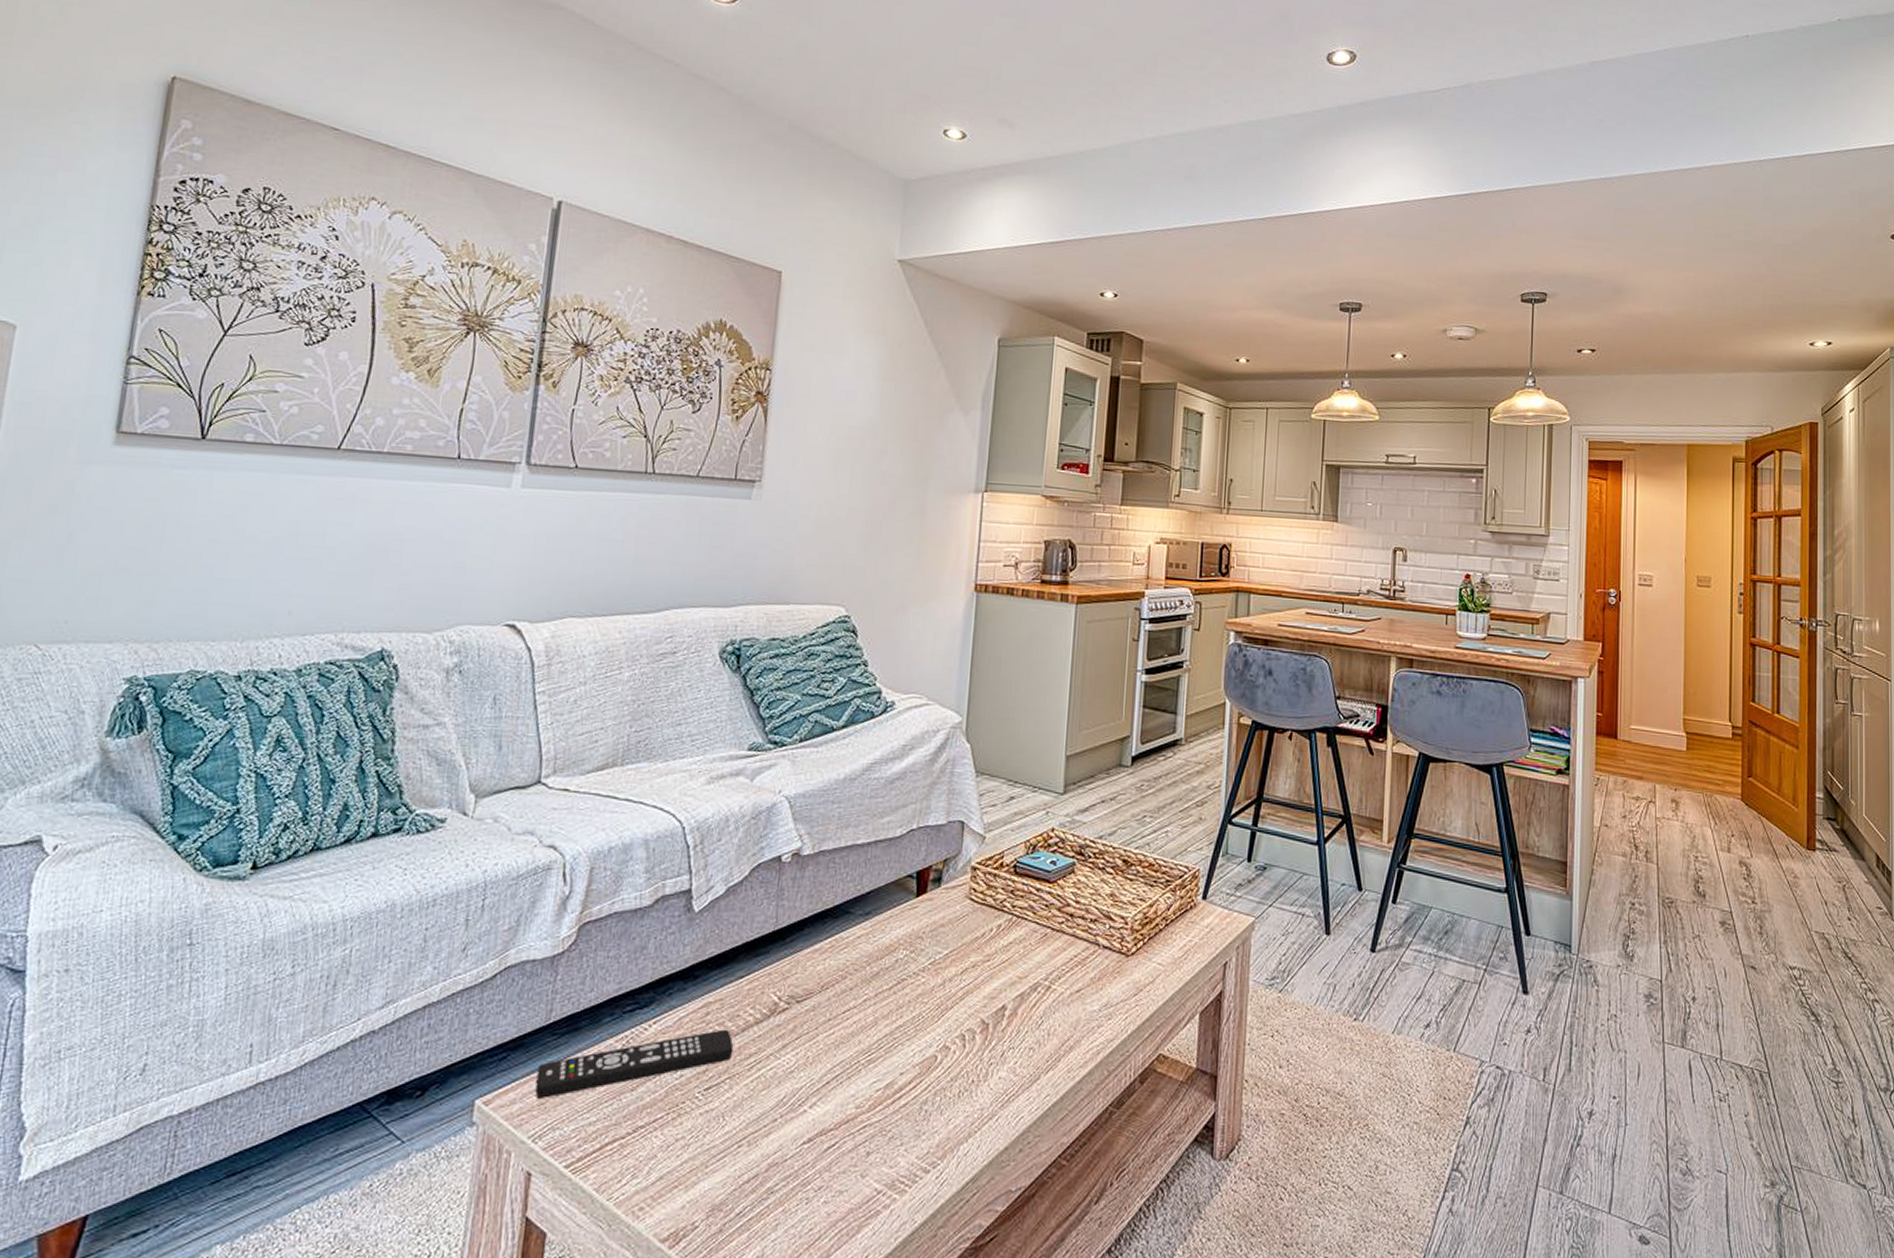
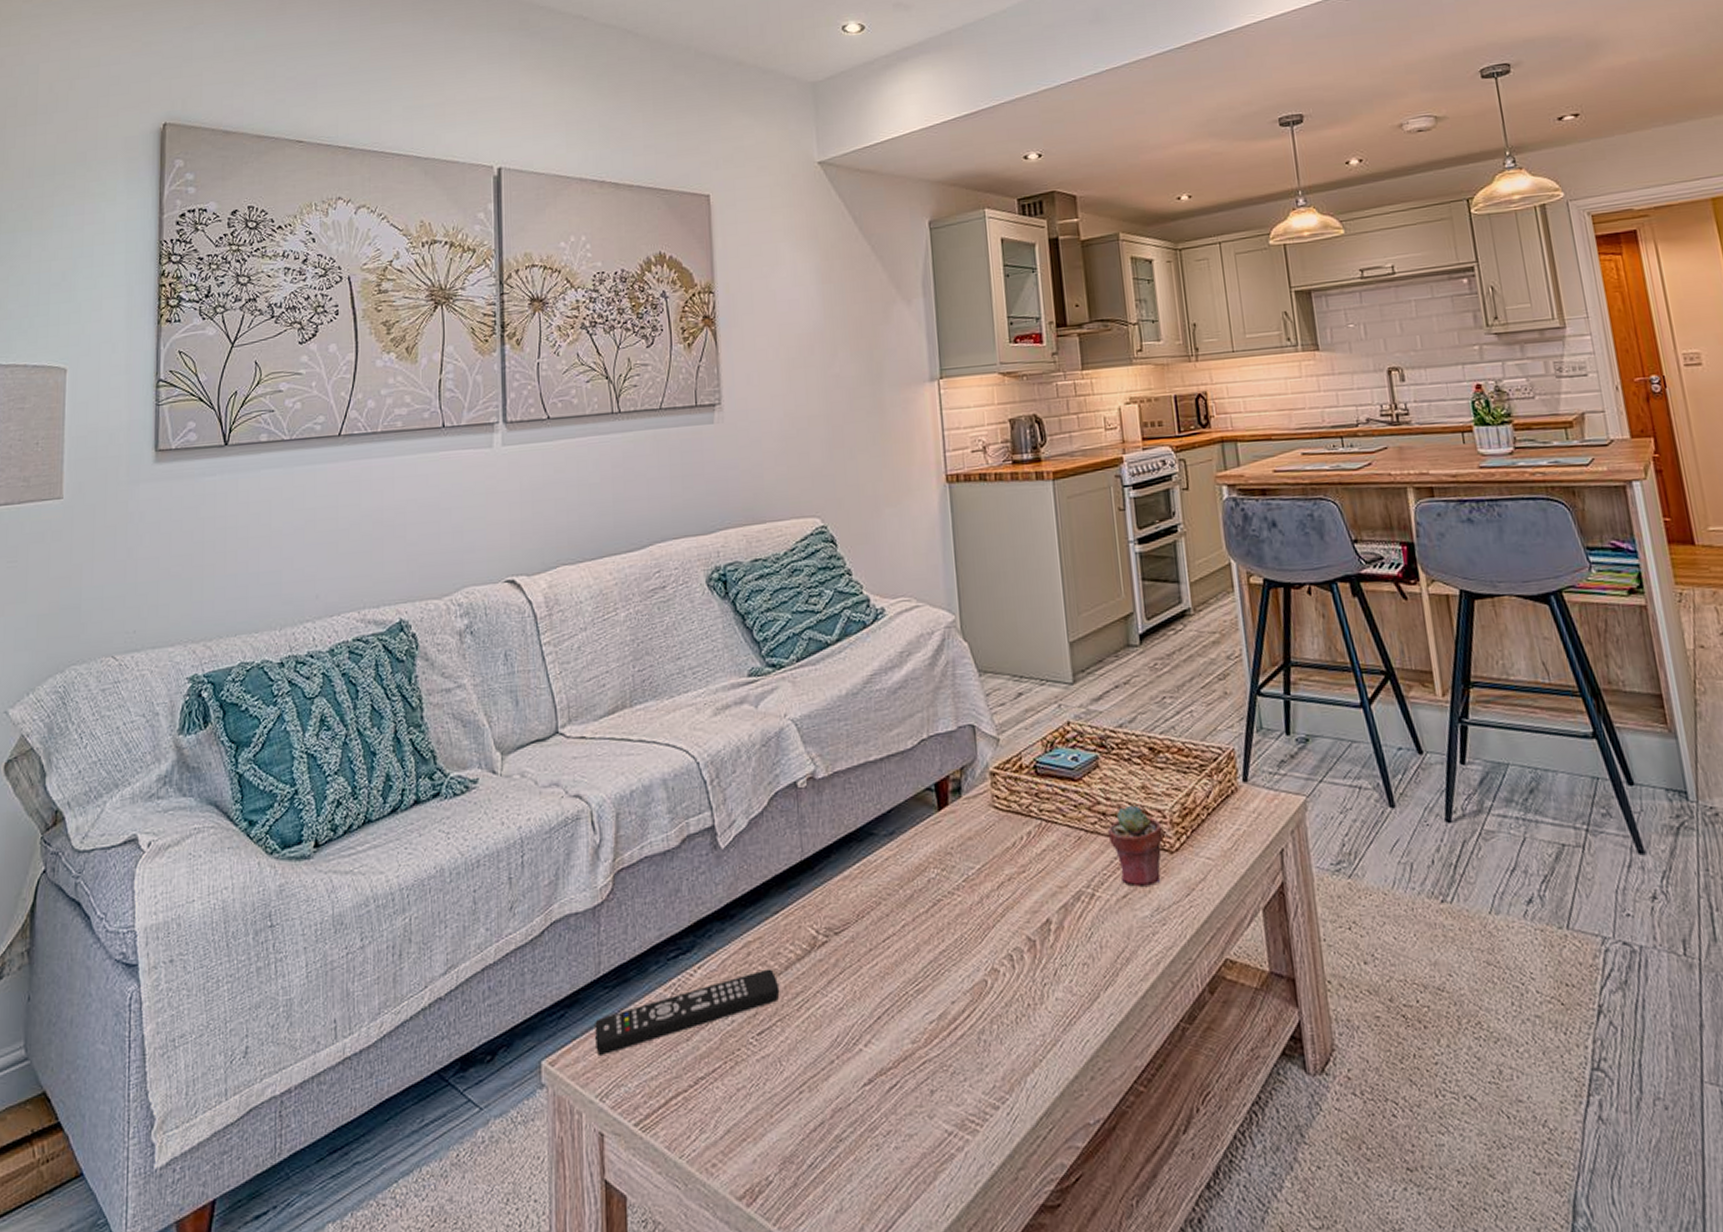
potted succulent: none [1073,909,1123,984] -> present [1108,805,1163,887]

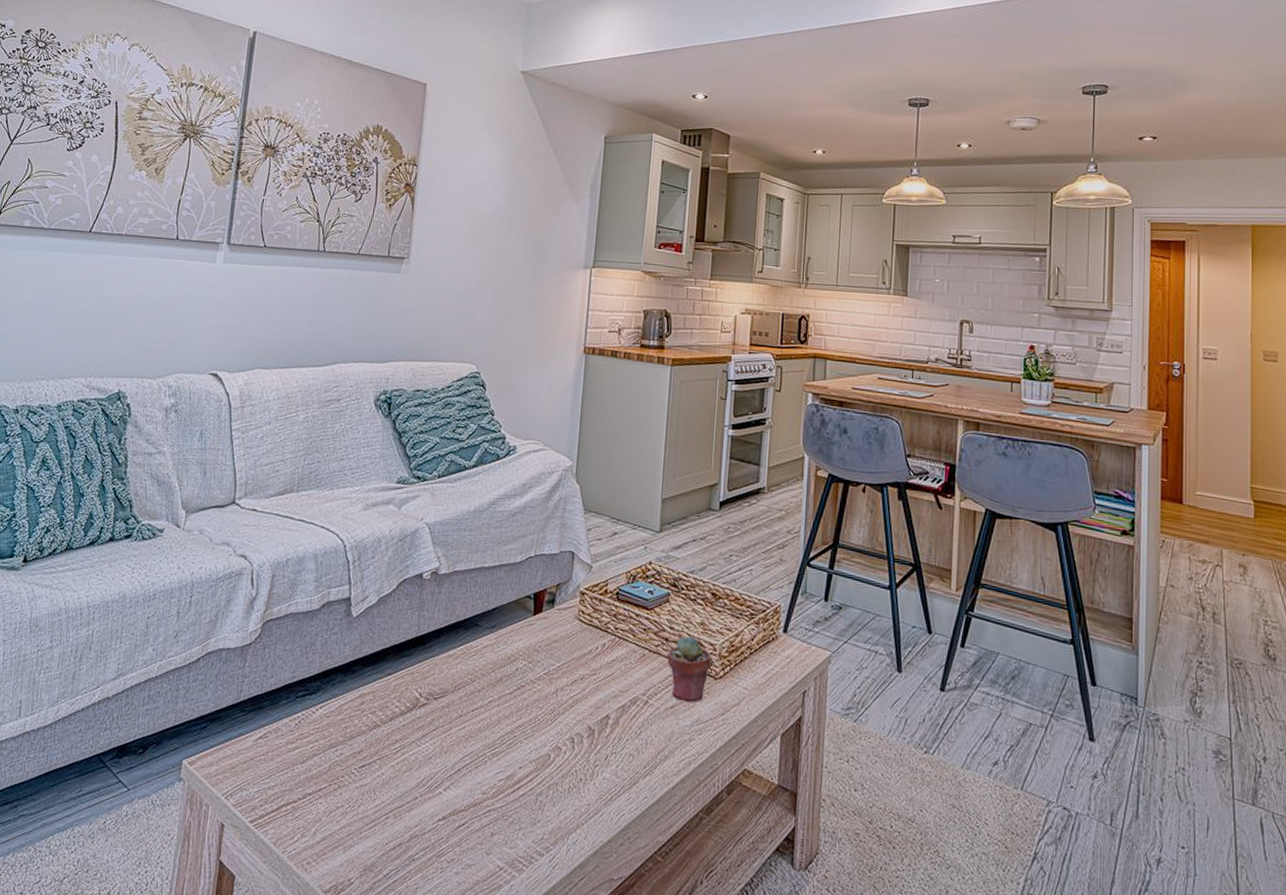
remote control: present [594,968,780,1055] -> none [227,717,383,764]

